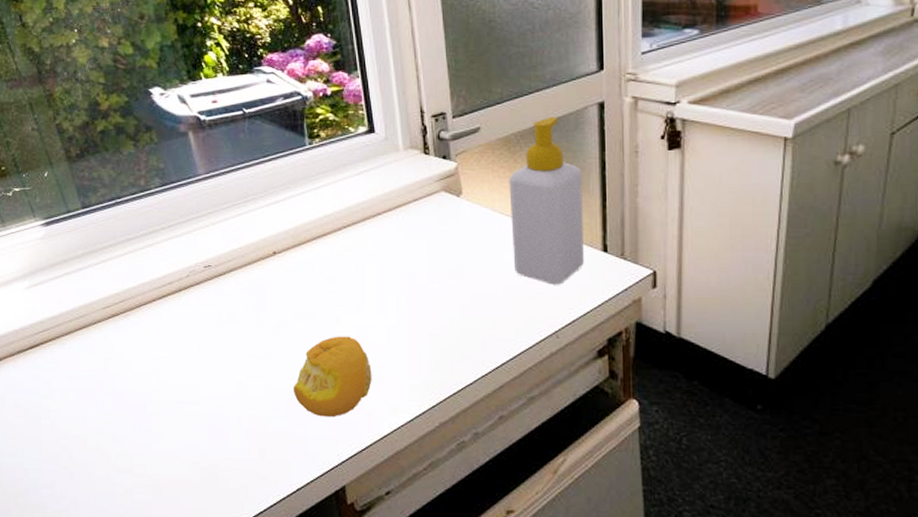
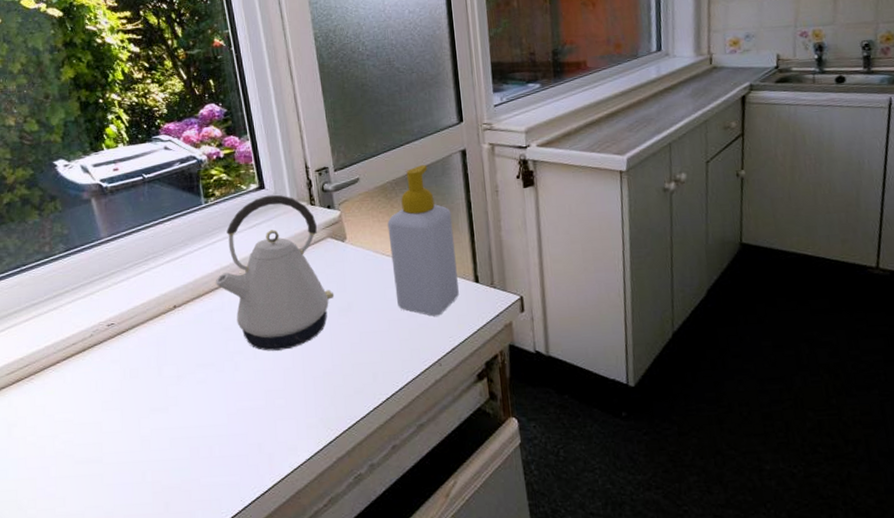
fruit: present [294,336,372,418] -> none [196,381,271,463]
kettle: none [317,140,446,307] -> present [215,194,335,351]

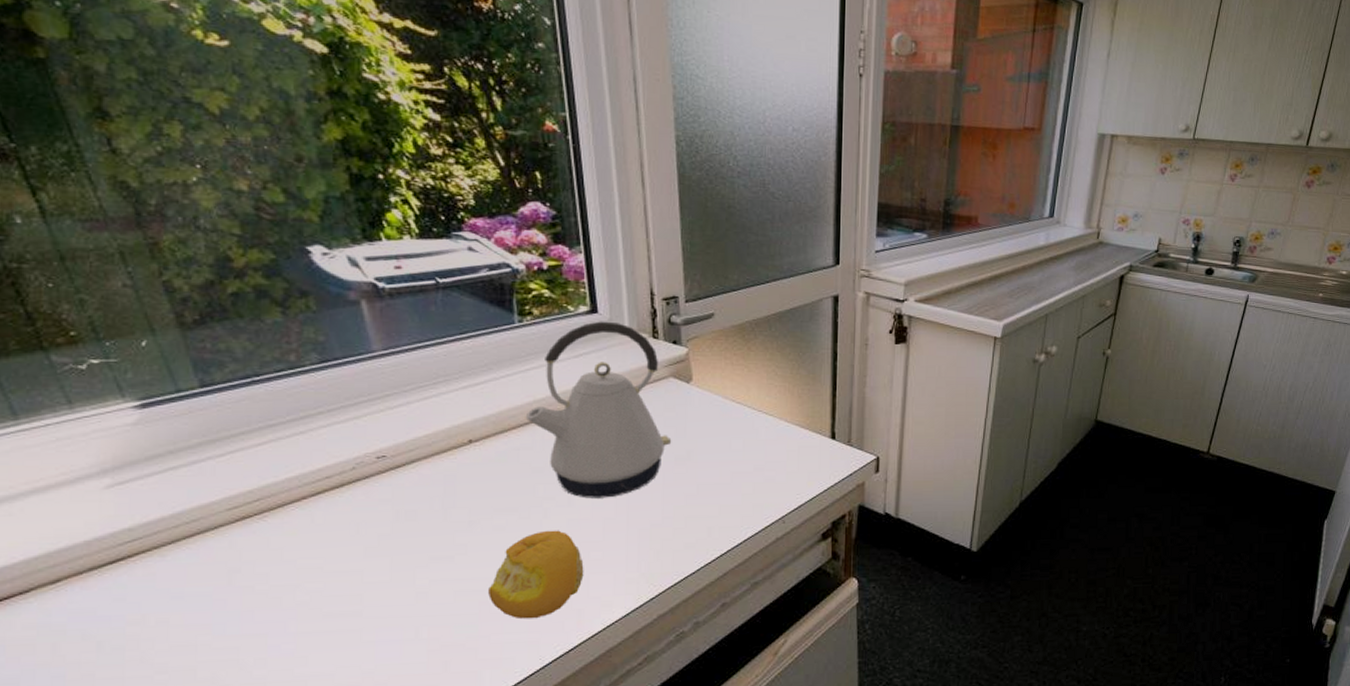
fruit: none [196,381,271,463] -> present [488,530,584,619]
soap bottle: present [387,165,459,316] -> none [741,307,814,471]

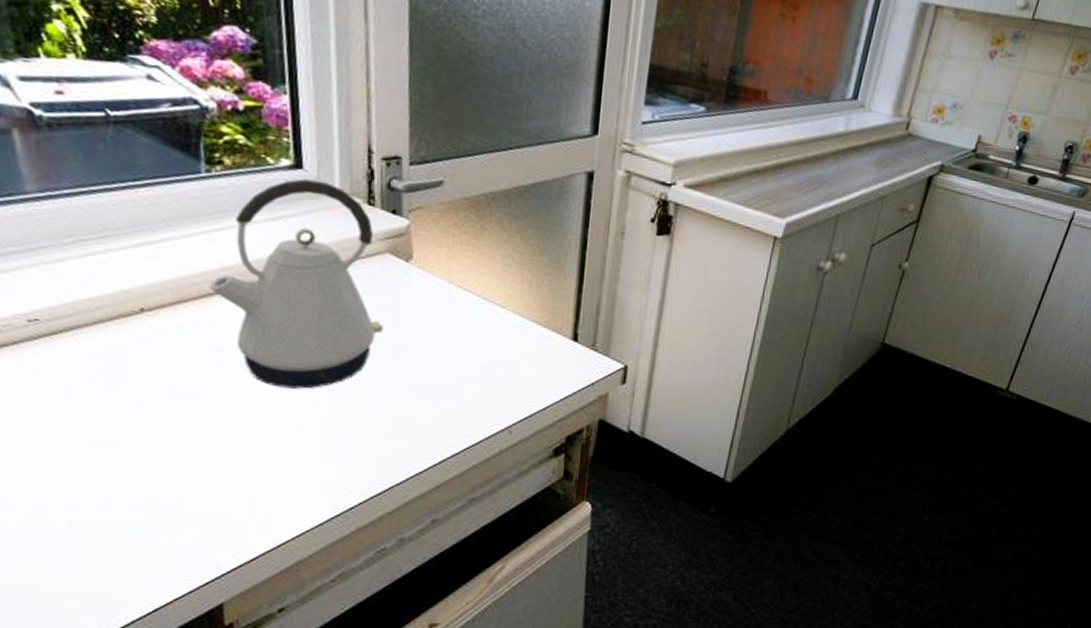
fruit: present [488,530,584,619] -> none [158,421,273,522]

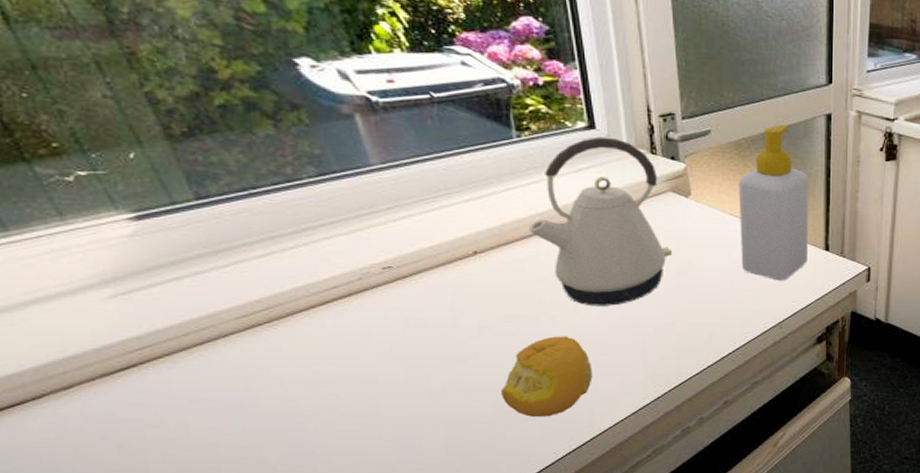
fruit: none [158,421,273,522] -> present [501,336,593,418]
soap bottle: none [468,180,560,374] -> present [738,124,809,281]

